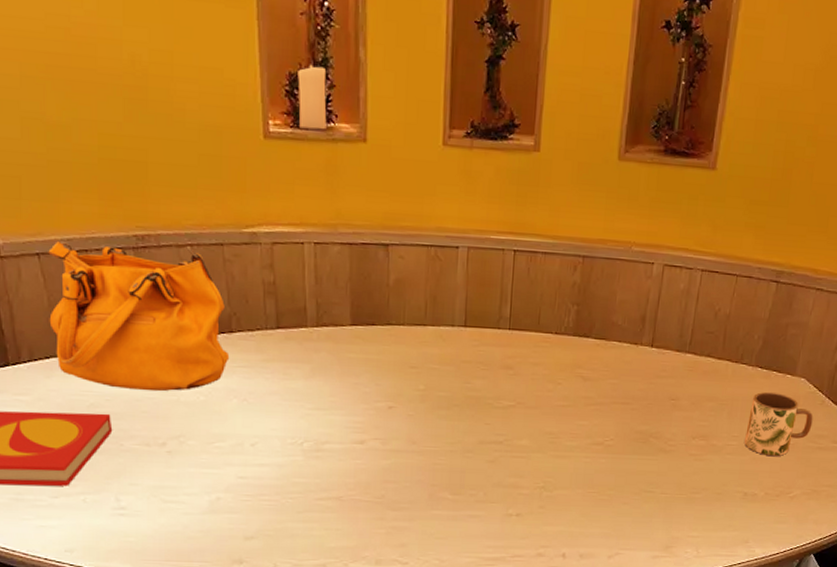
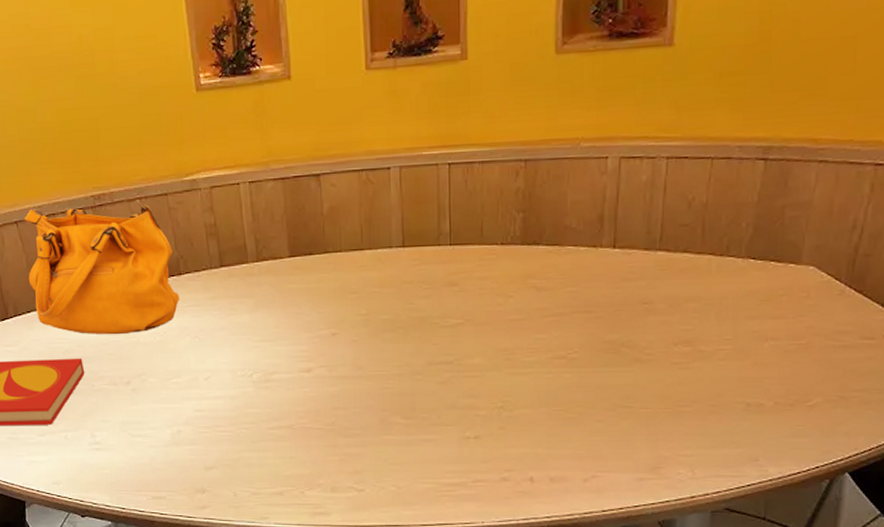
candle: present [298,64,327,130] -> none [222,15,252,76]
mug: present [744,392,813,456] -> none [741,286,831,359]

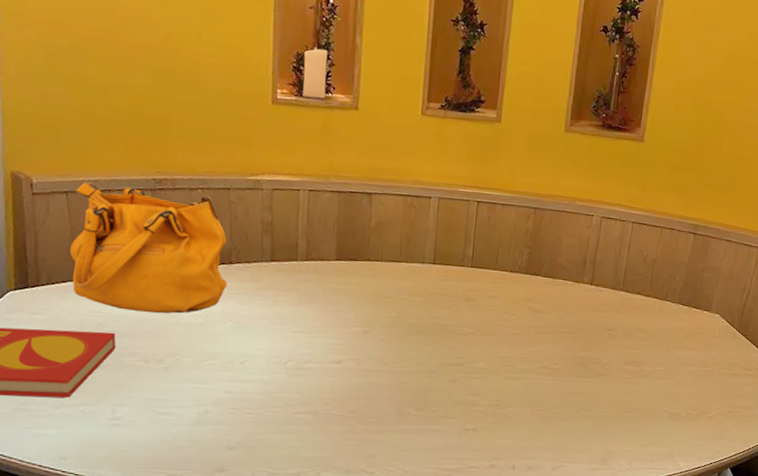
candle: none [222,15,252,76] -> present [302,47,328,99]

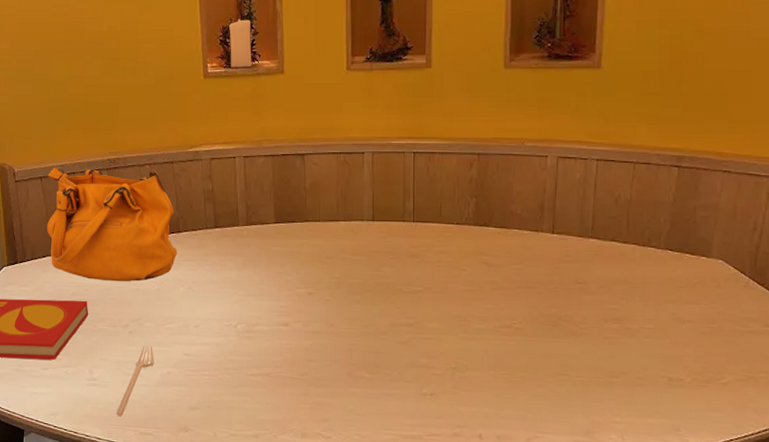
fork: none [141,382,191,458] -> present [116,345,154,416]

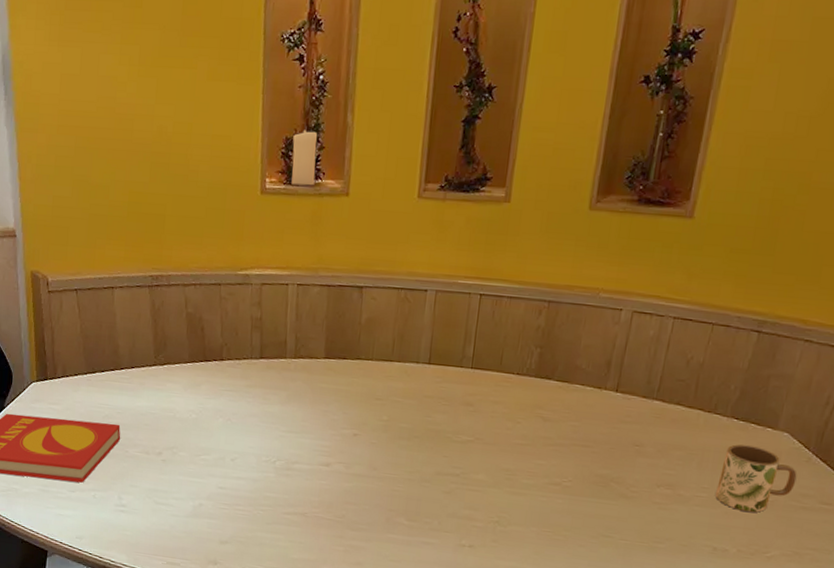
handbag: present [46,165,178,282] -> none [80,280,219,408]
fork: present [116,345,154,416] -> none [143,475,187,544]
mug: none [662,275,738,340] -> present [715,444,797,513]

